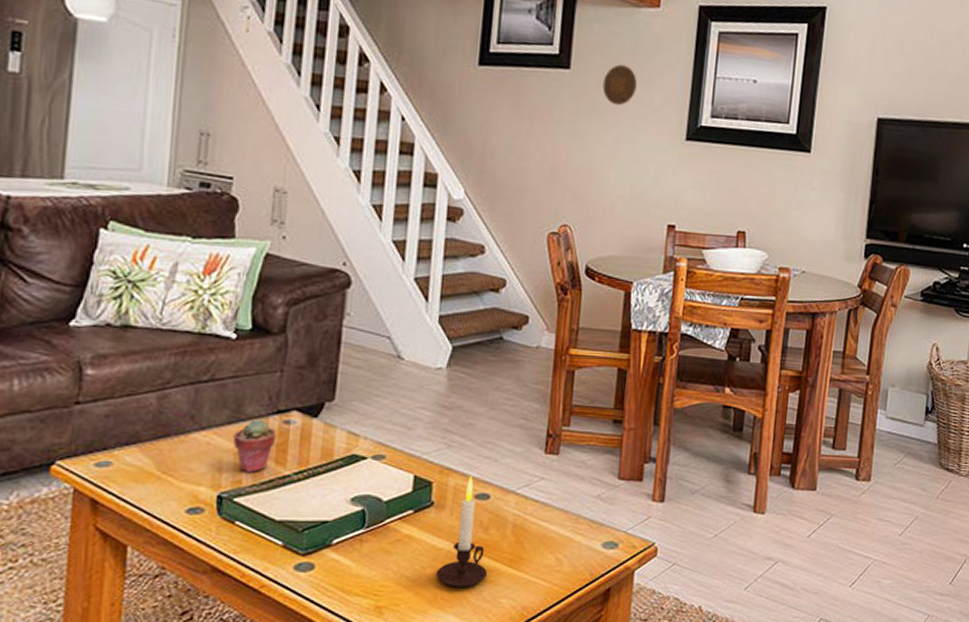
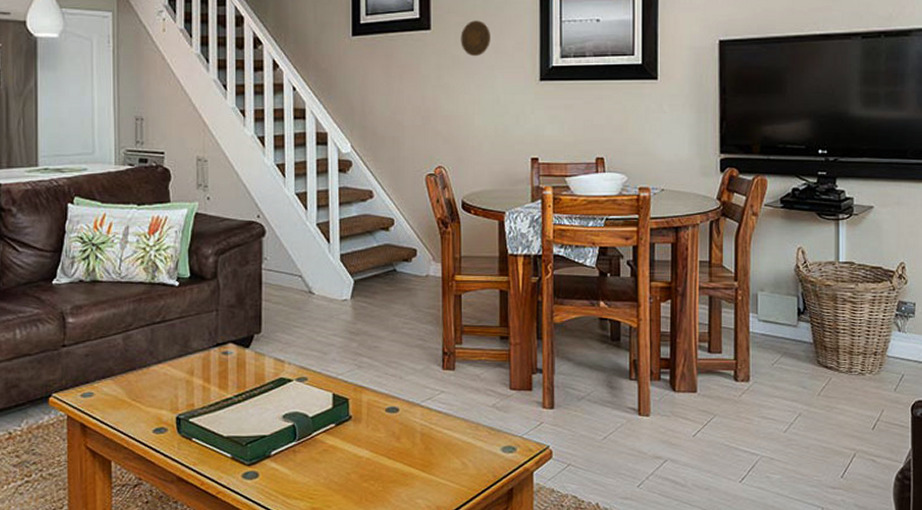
potted succulent: present [233,419,277,473] -> none [184,352,218,397]
candle: present [436,475,488,587] -> none [359,391,404,490]

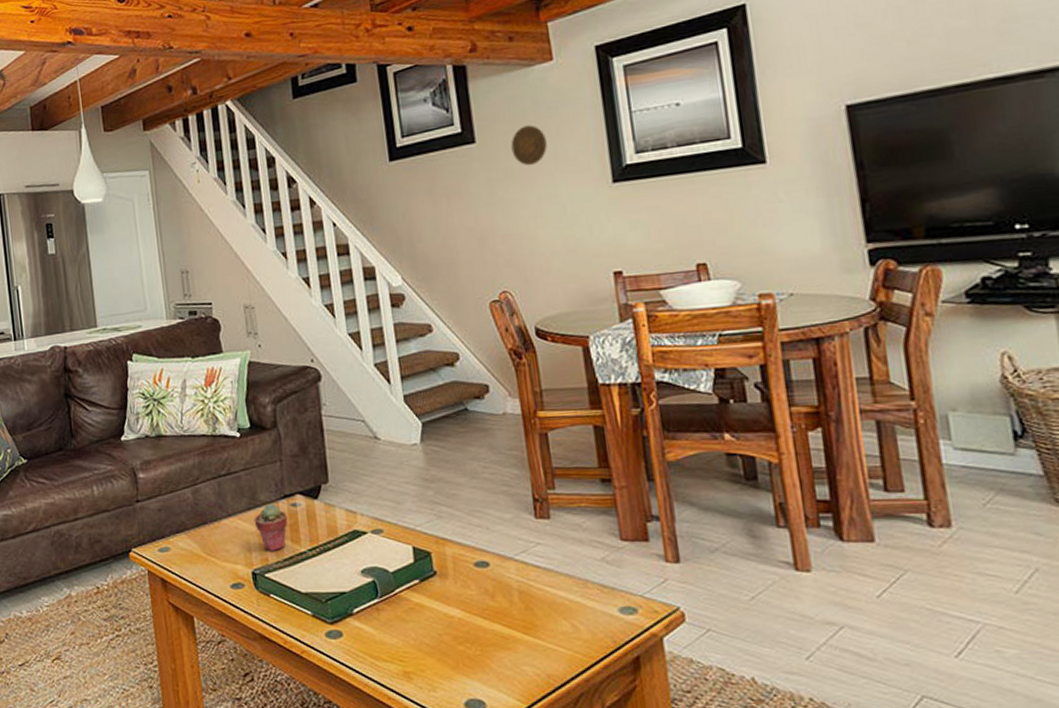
potted succulent: none [184,352,218,397] -> present [254,504,289,551]

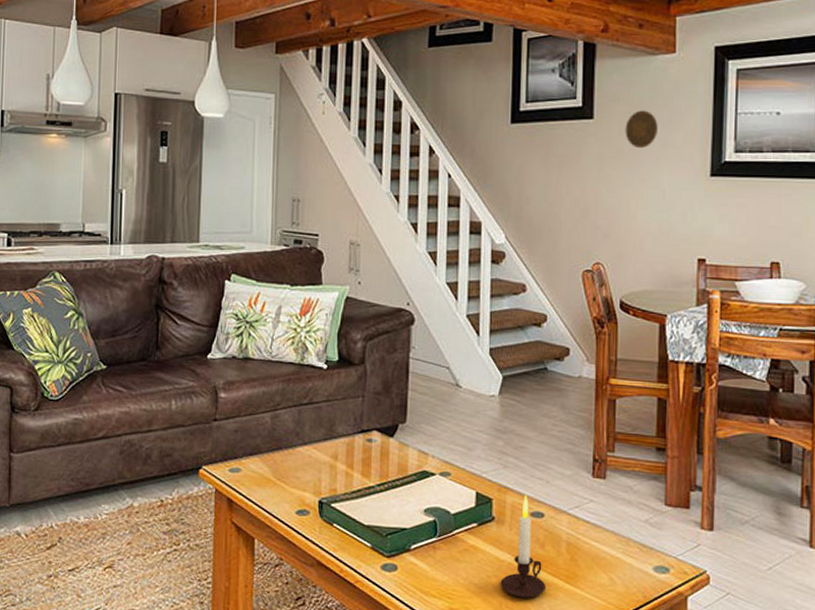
potted succulent: present [254,504,289,551] -> none [328,437,362,483]
candle: none [453,544,504,654] -> present [500,494,547,598]

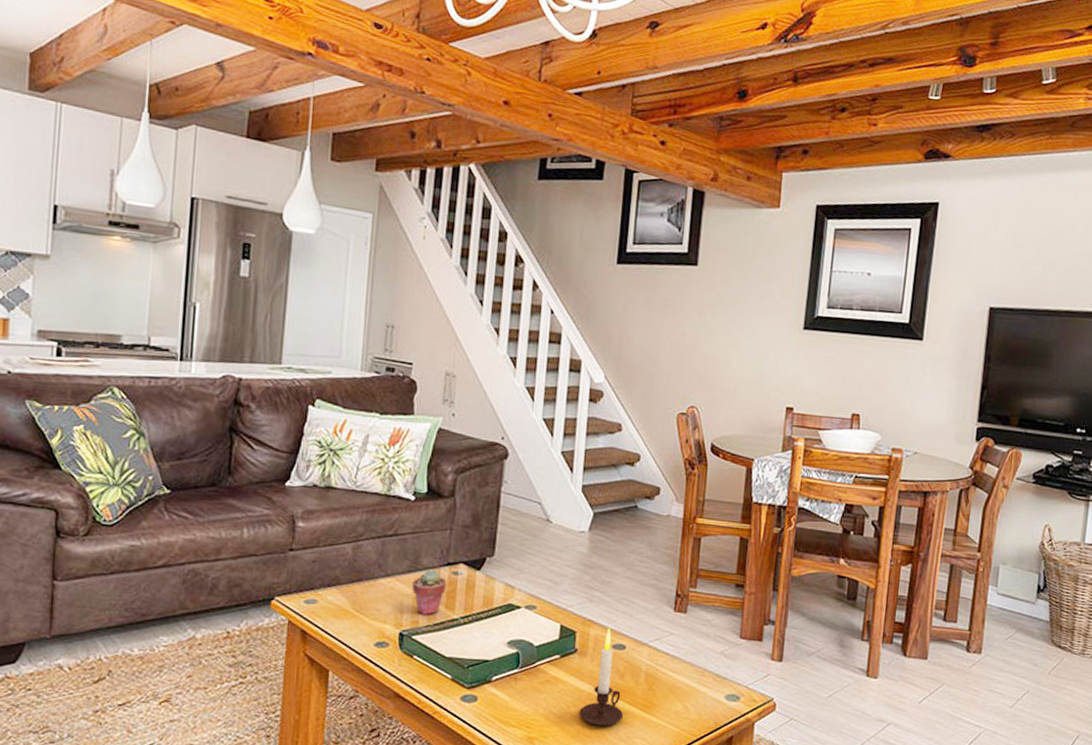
potted succulent: none [328,437,362,483] -> present [412,569,447,615]
decorative plate: present [625,110,658,149] -> none [727,260,759,299]

